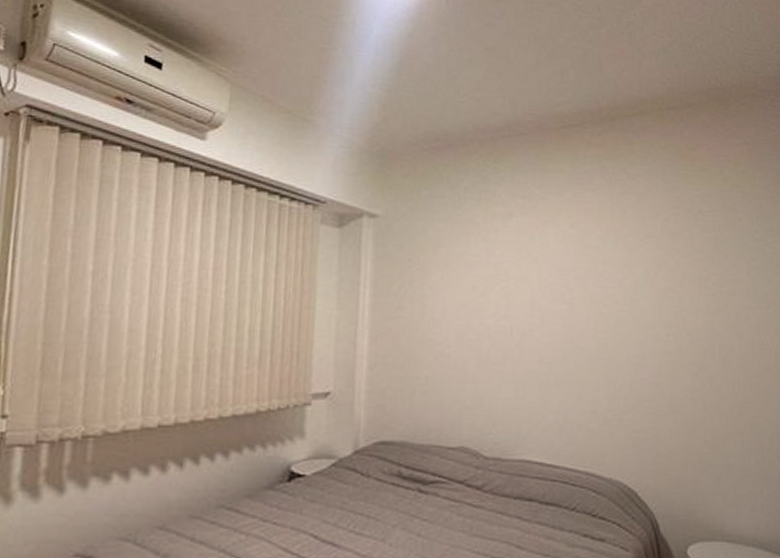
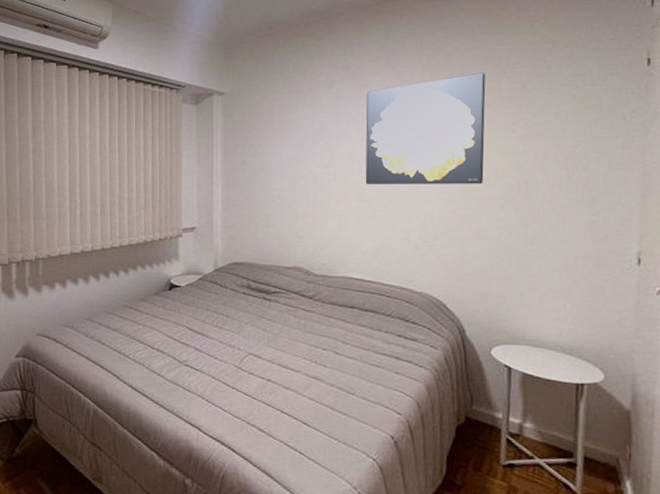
wall art: none [547,217,678,347] -> present [365,72,486,184]

